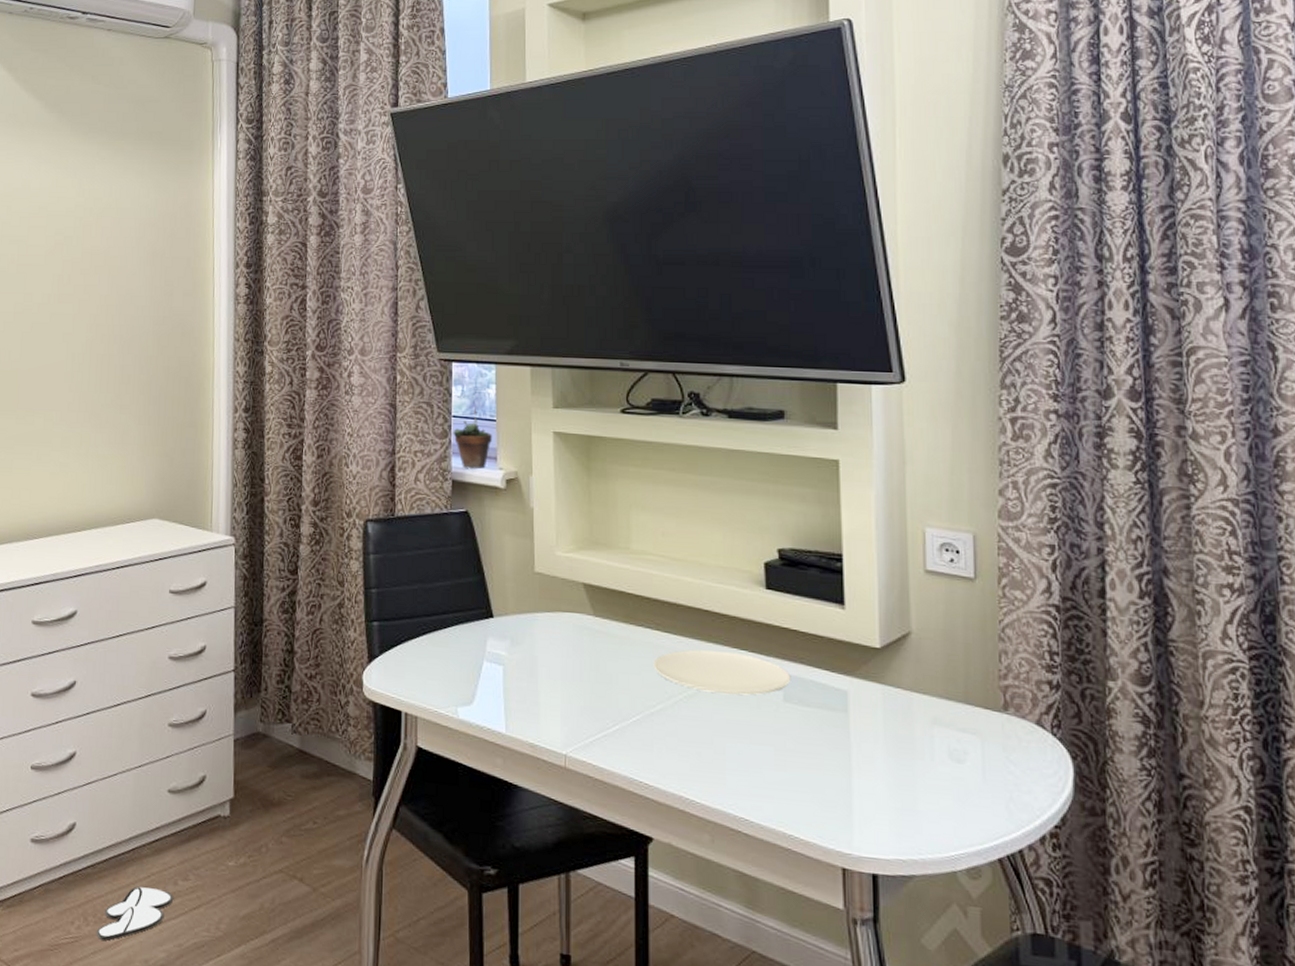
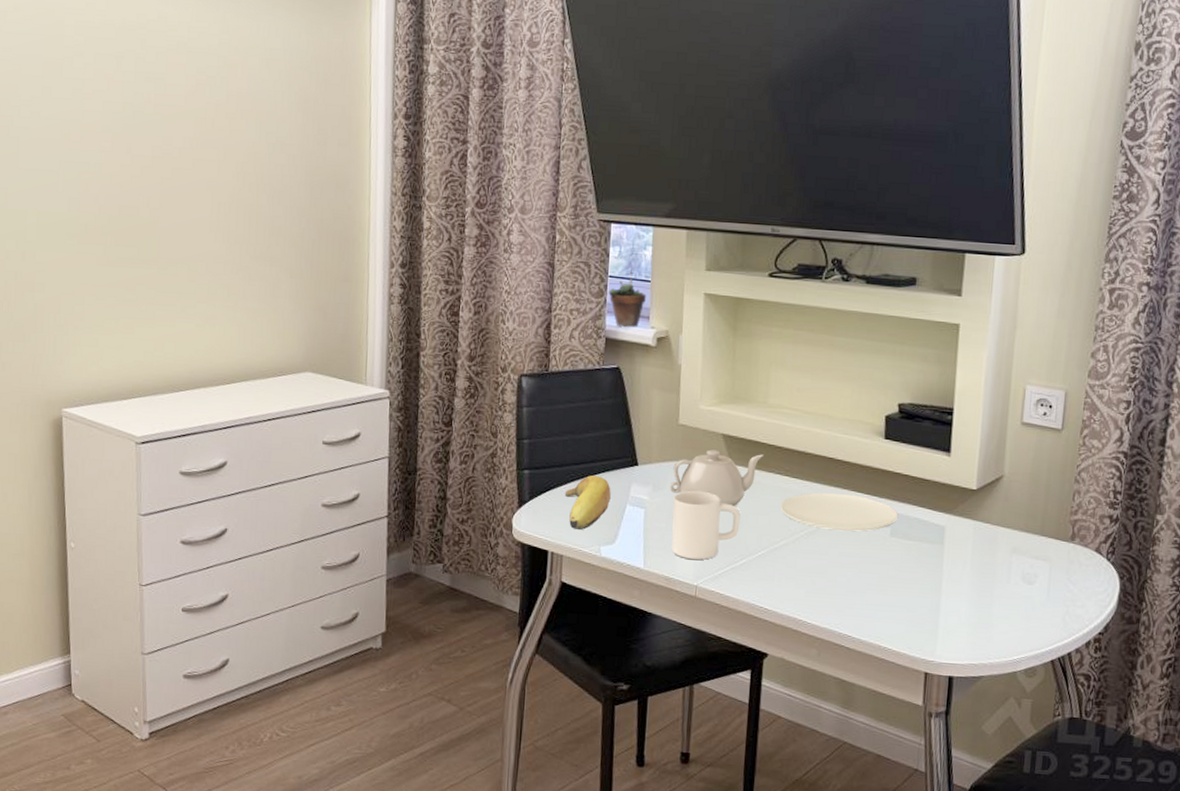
slippers: present [97,886,173,941] -> none [251,713,326,762]
fruit: none [416,628,466,689] -> present [564,475,611,531]
teapot: none [528,600,631,665] -> present [669,449,765,507]
mug: none [534,646,610,726] -> present [671,491,741,560]

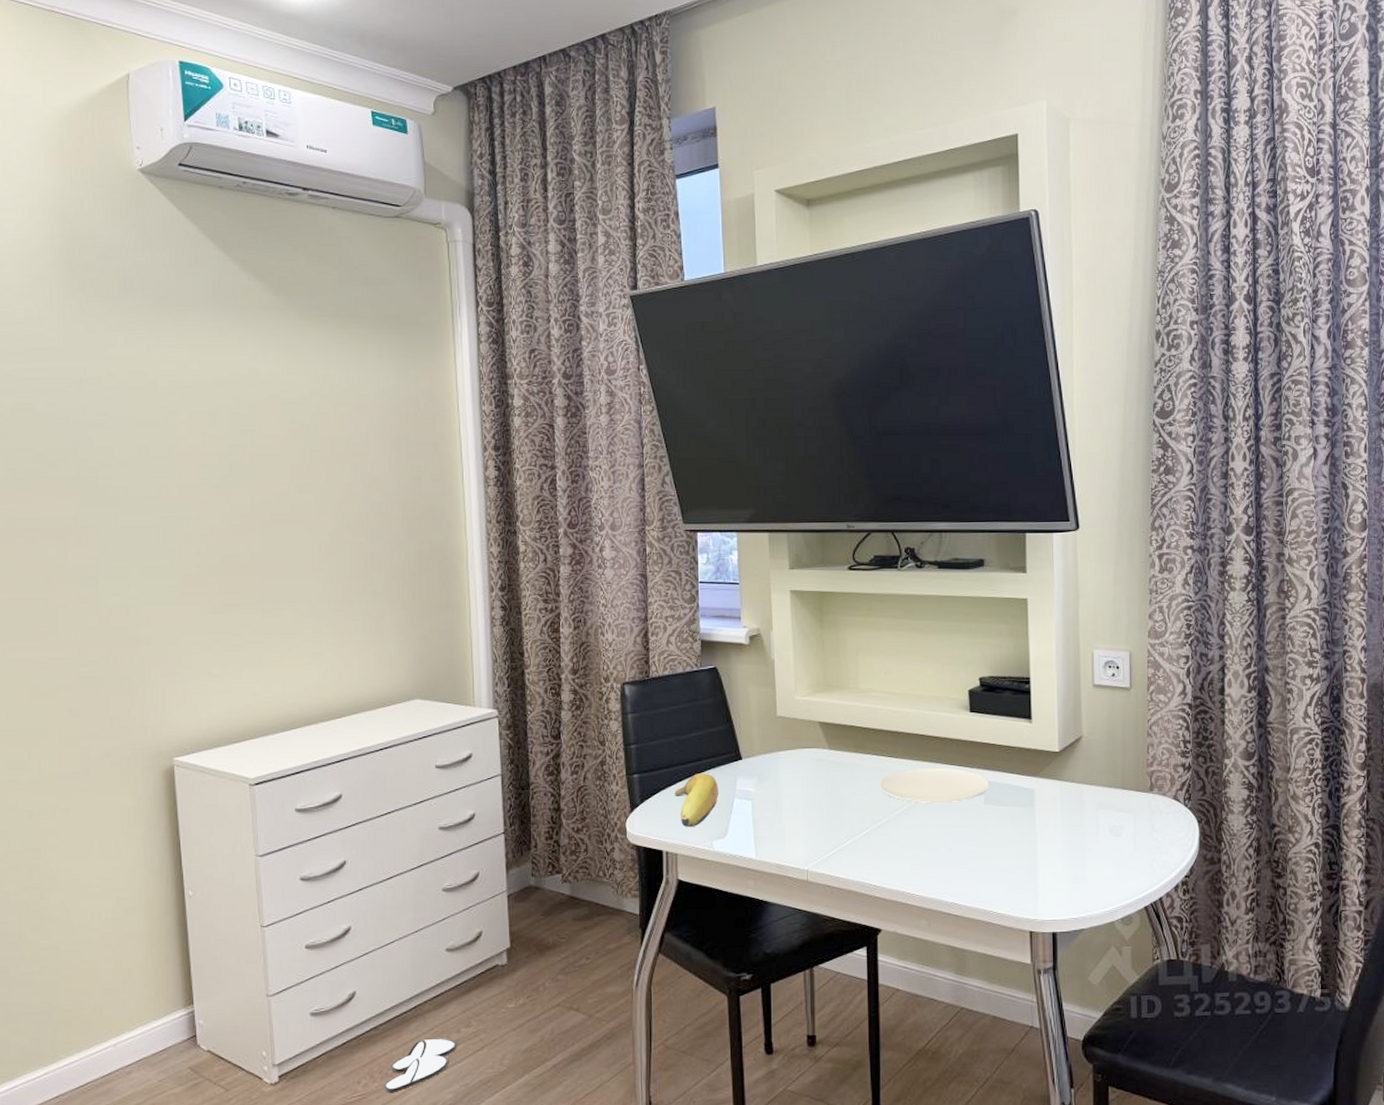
slippers: none [251,713,326,762] -> present [384,1039,457,1093]
succulent plant: present [608,267,646,328] -> none [700,572,736,630]
teapot: present [669,449,765,507] -> none [773,737,860,791]
mug: present [671,491,741,560] -> none [778,779,843,846]

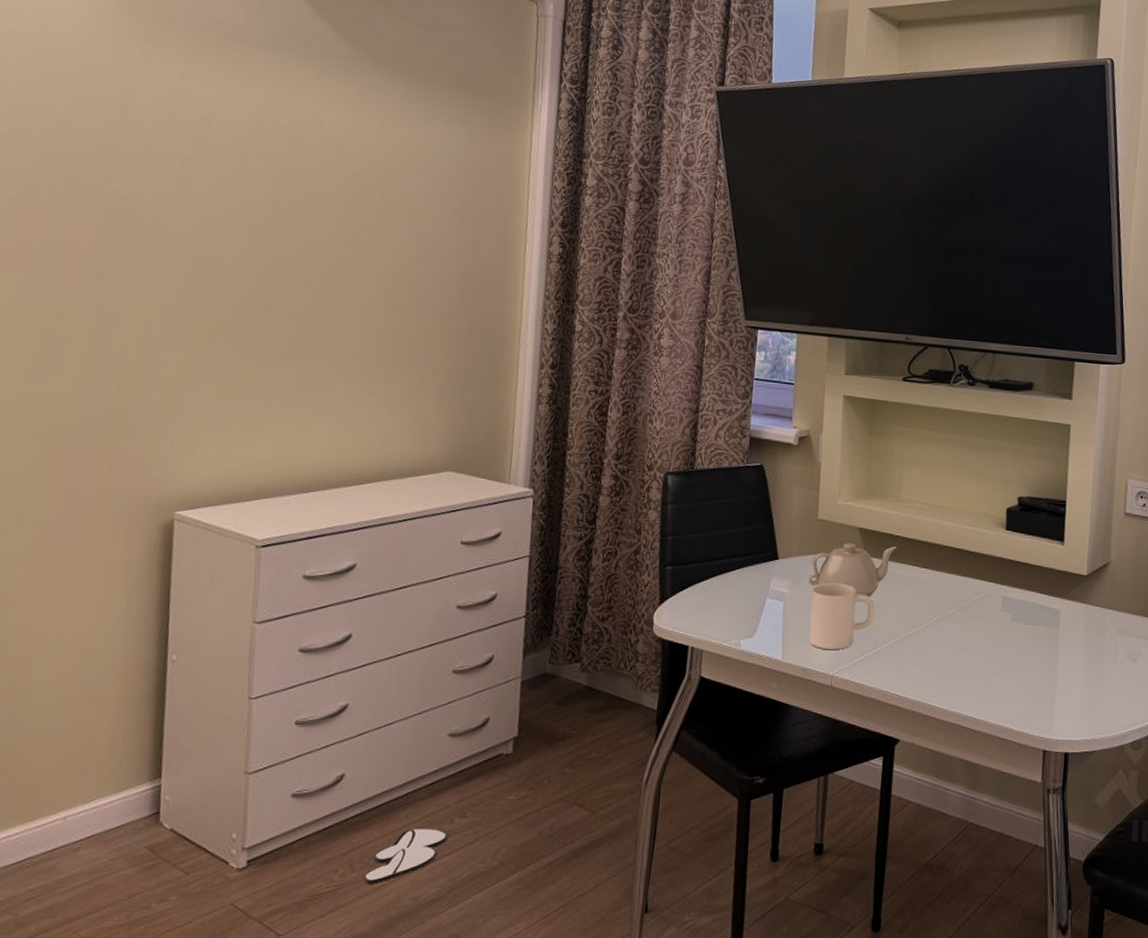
fruit: present [674,773,718,828] -> none [706,570,752,625]
teapot: none [773,737,860,791] -> present [808,542,898,598]
mug: none [778,779,843,846] -> present [809,583,875,651]
plate: present [879,767,990,804] -> none [911,581,1019,618]

